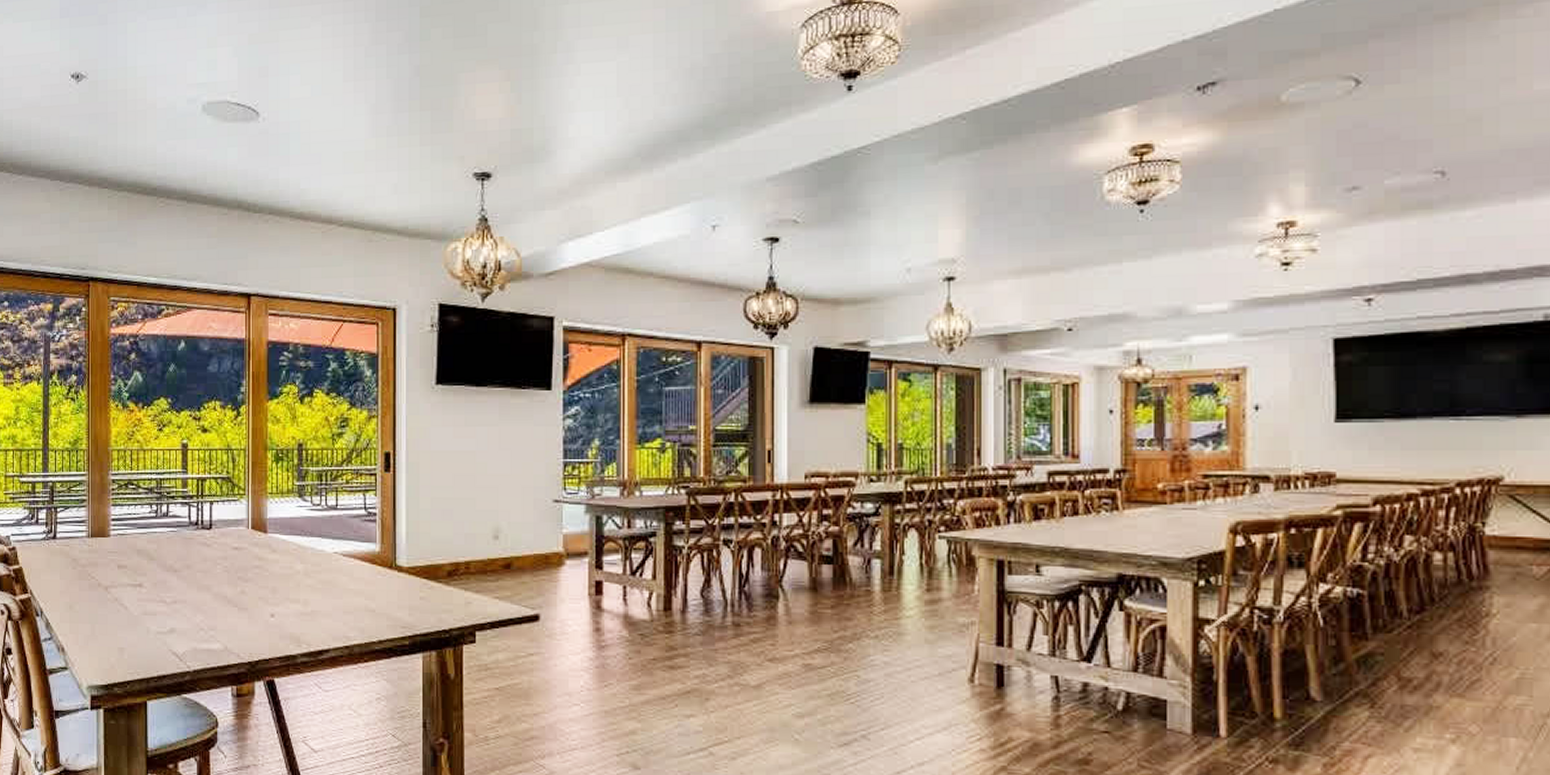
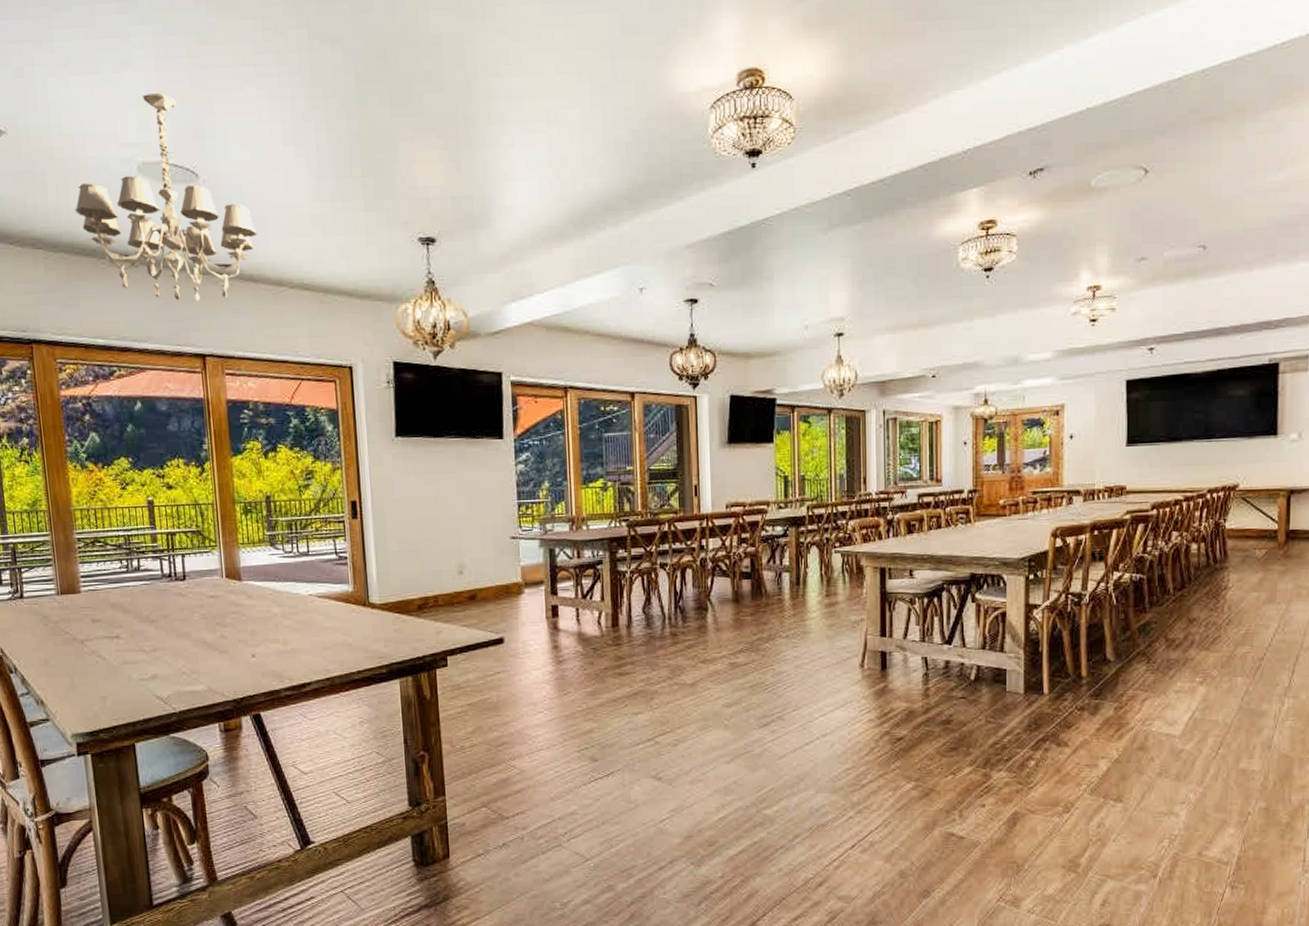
chandelier: none [141,34,312,239] -> present [74,93,258,301]

